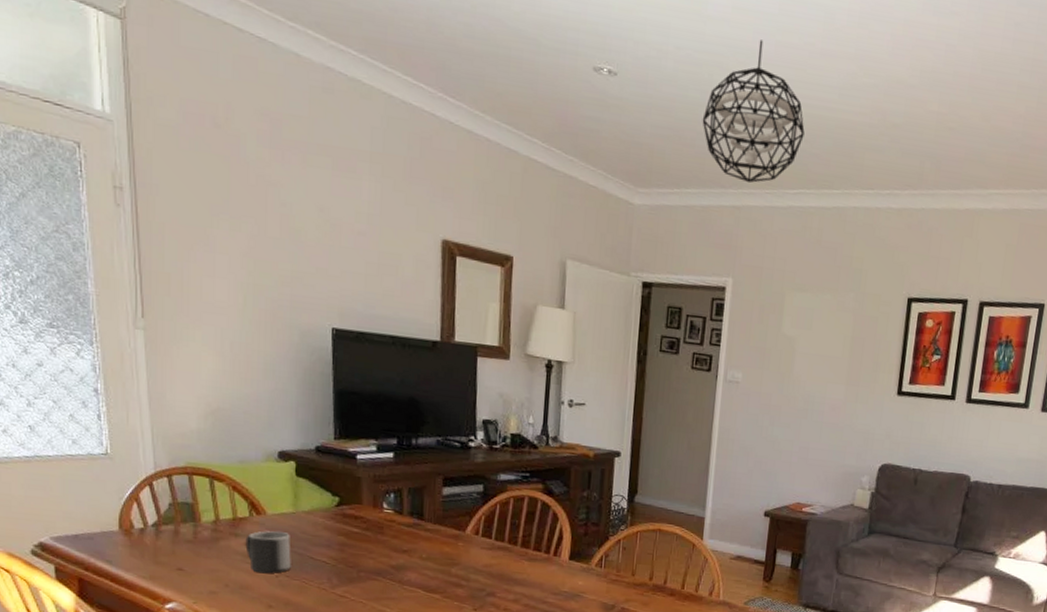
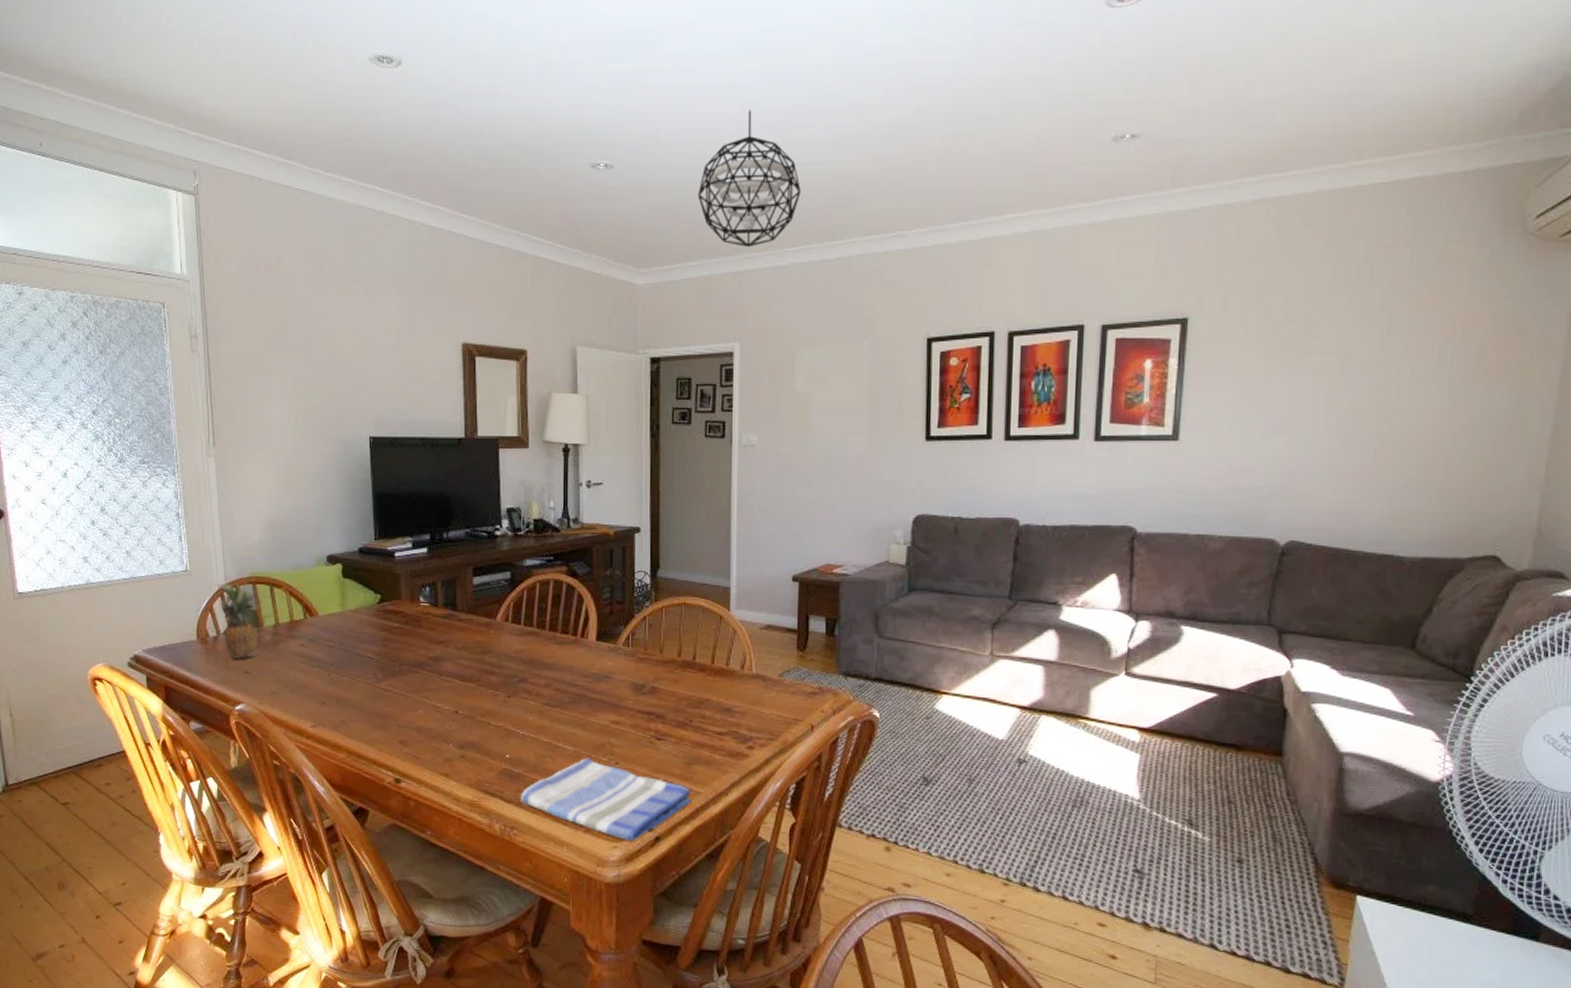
fruit: none [142,470,202,555] -> present [215,583,264,659]
mug: present [245,531,291,574] -> none [301,631,341,672]

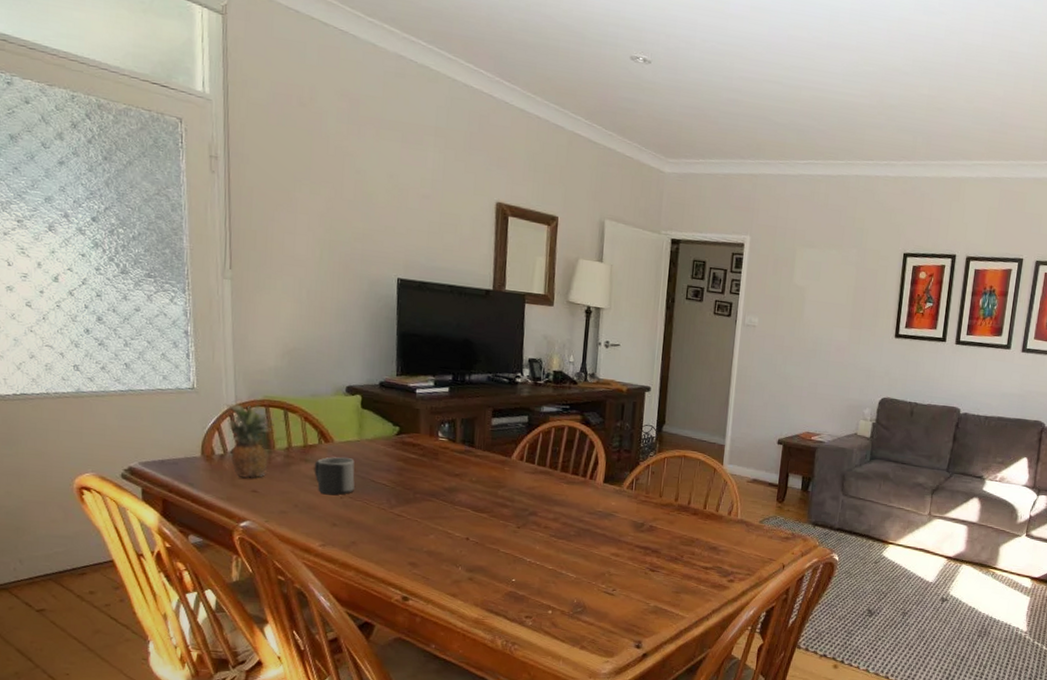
mug: none [301,631,341,672] -> present [314,457,355,495]
dish towel: present [521,758,691,841] -> none [524,584,678,657]
pendant light: present [697,110,801,248] -> none [724,34,813,155]

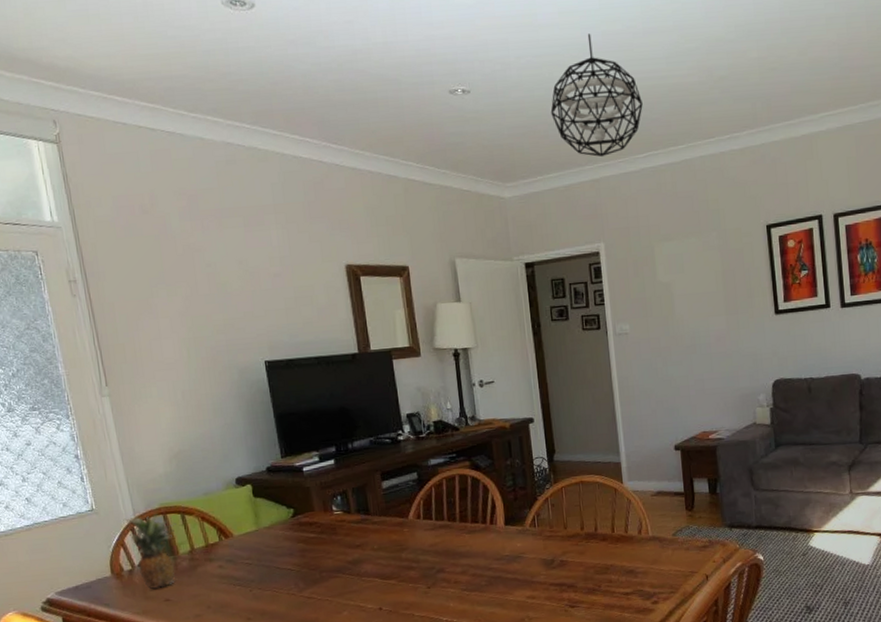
mug: present [314,457,355,495] -> none [219,549,262,591]
pendant light: none [724,34,813,155] -> present [550,33,643,157]

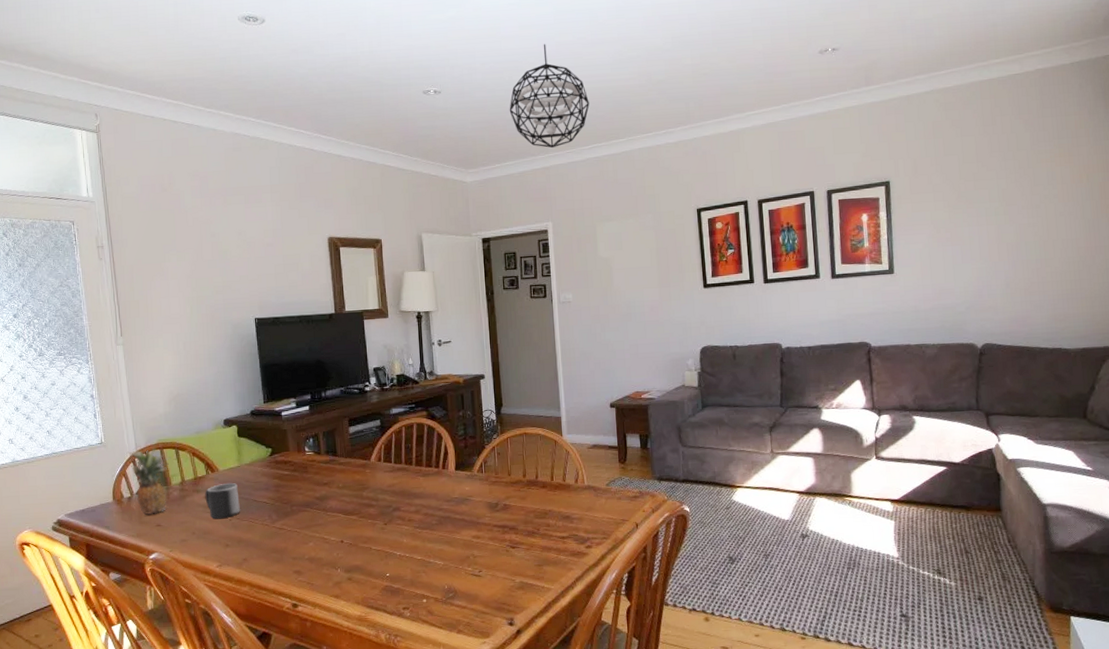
mug: none [219,549,262,591] -> present [205,483,240,519]

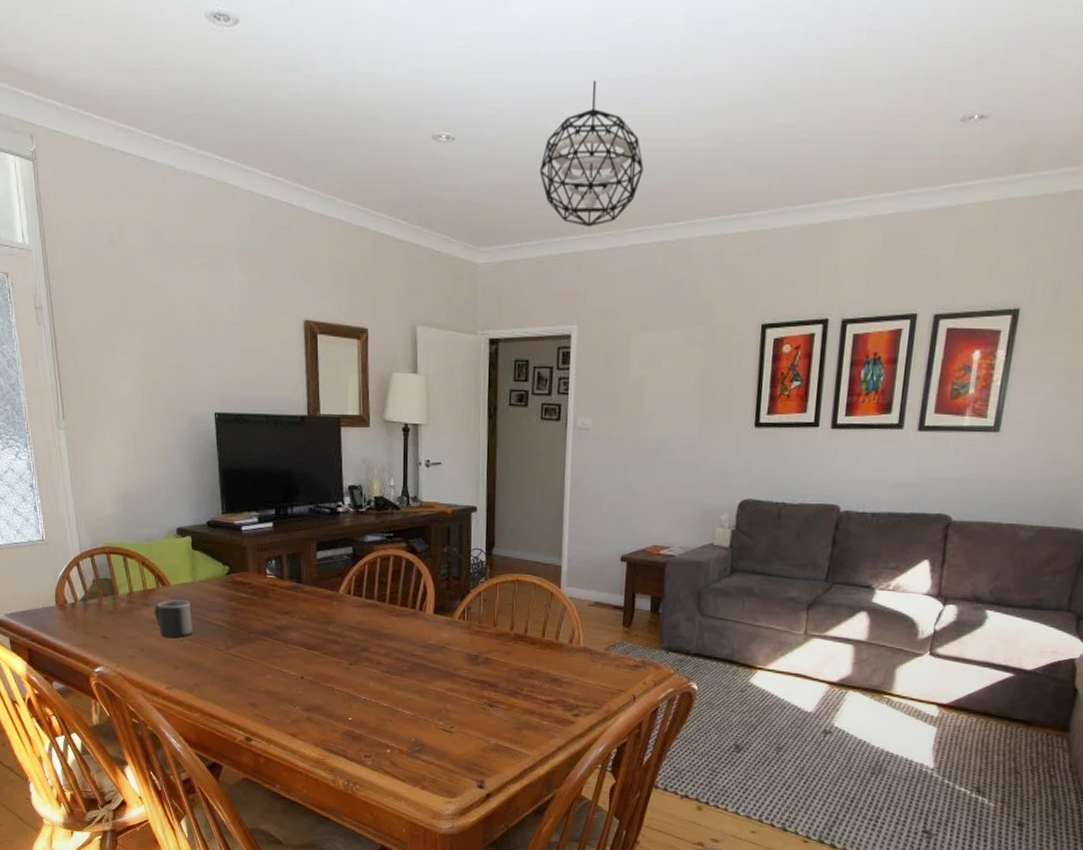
fruit: present [127,449,171,515] -> none [71,553,118,625]

